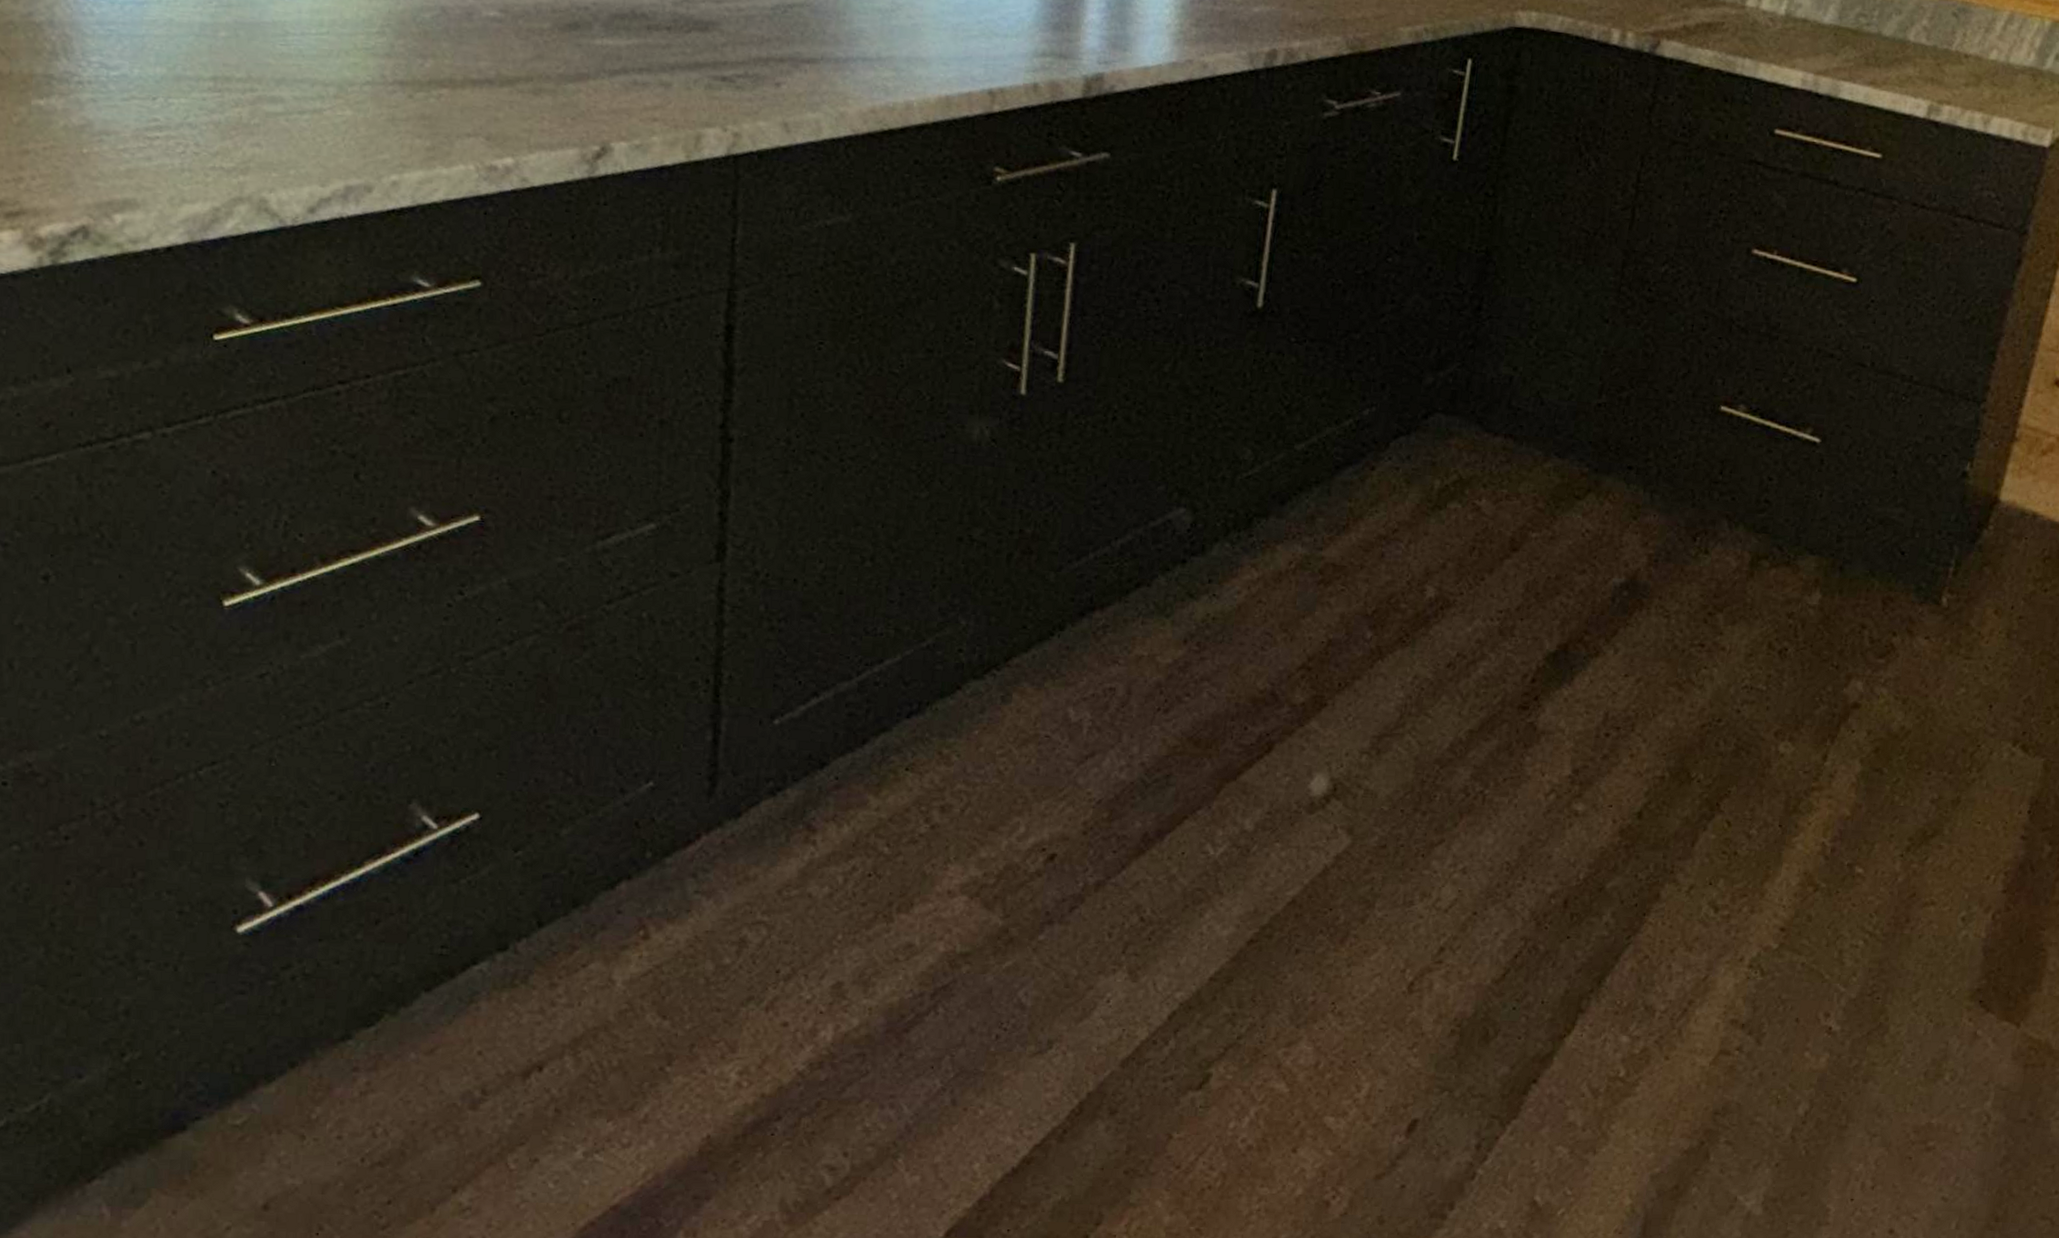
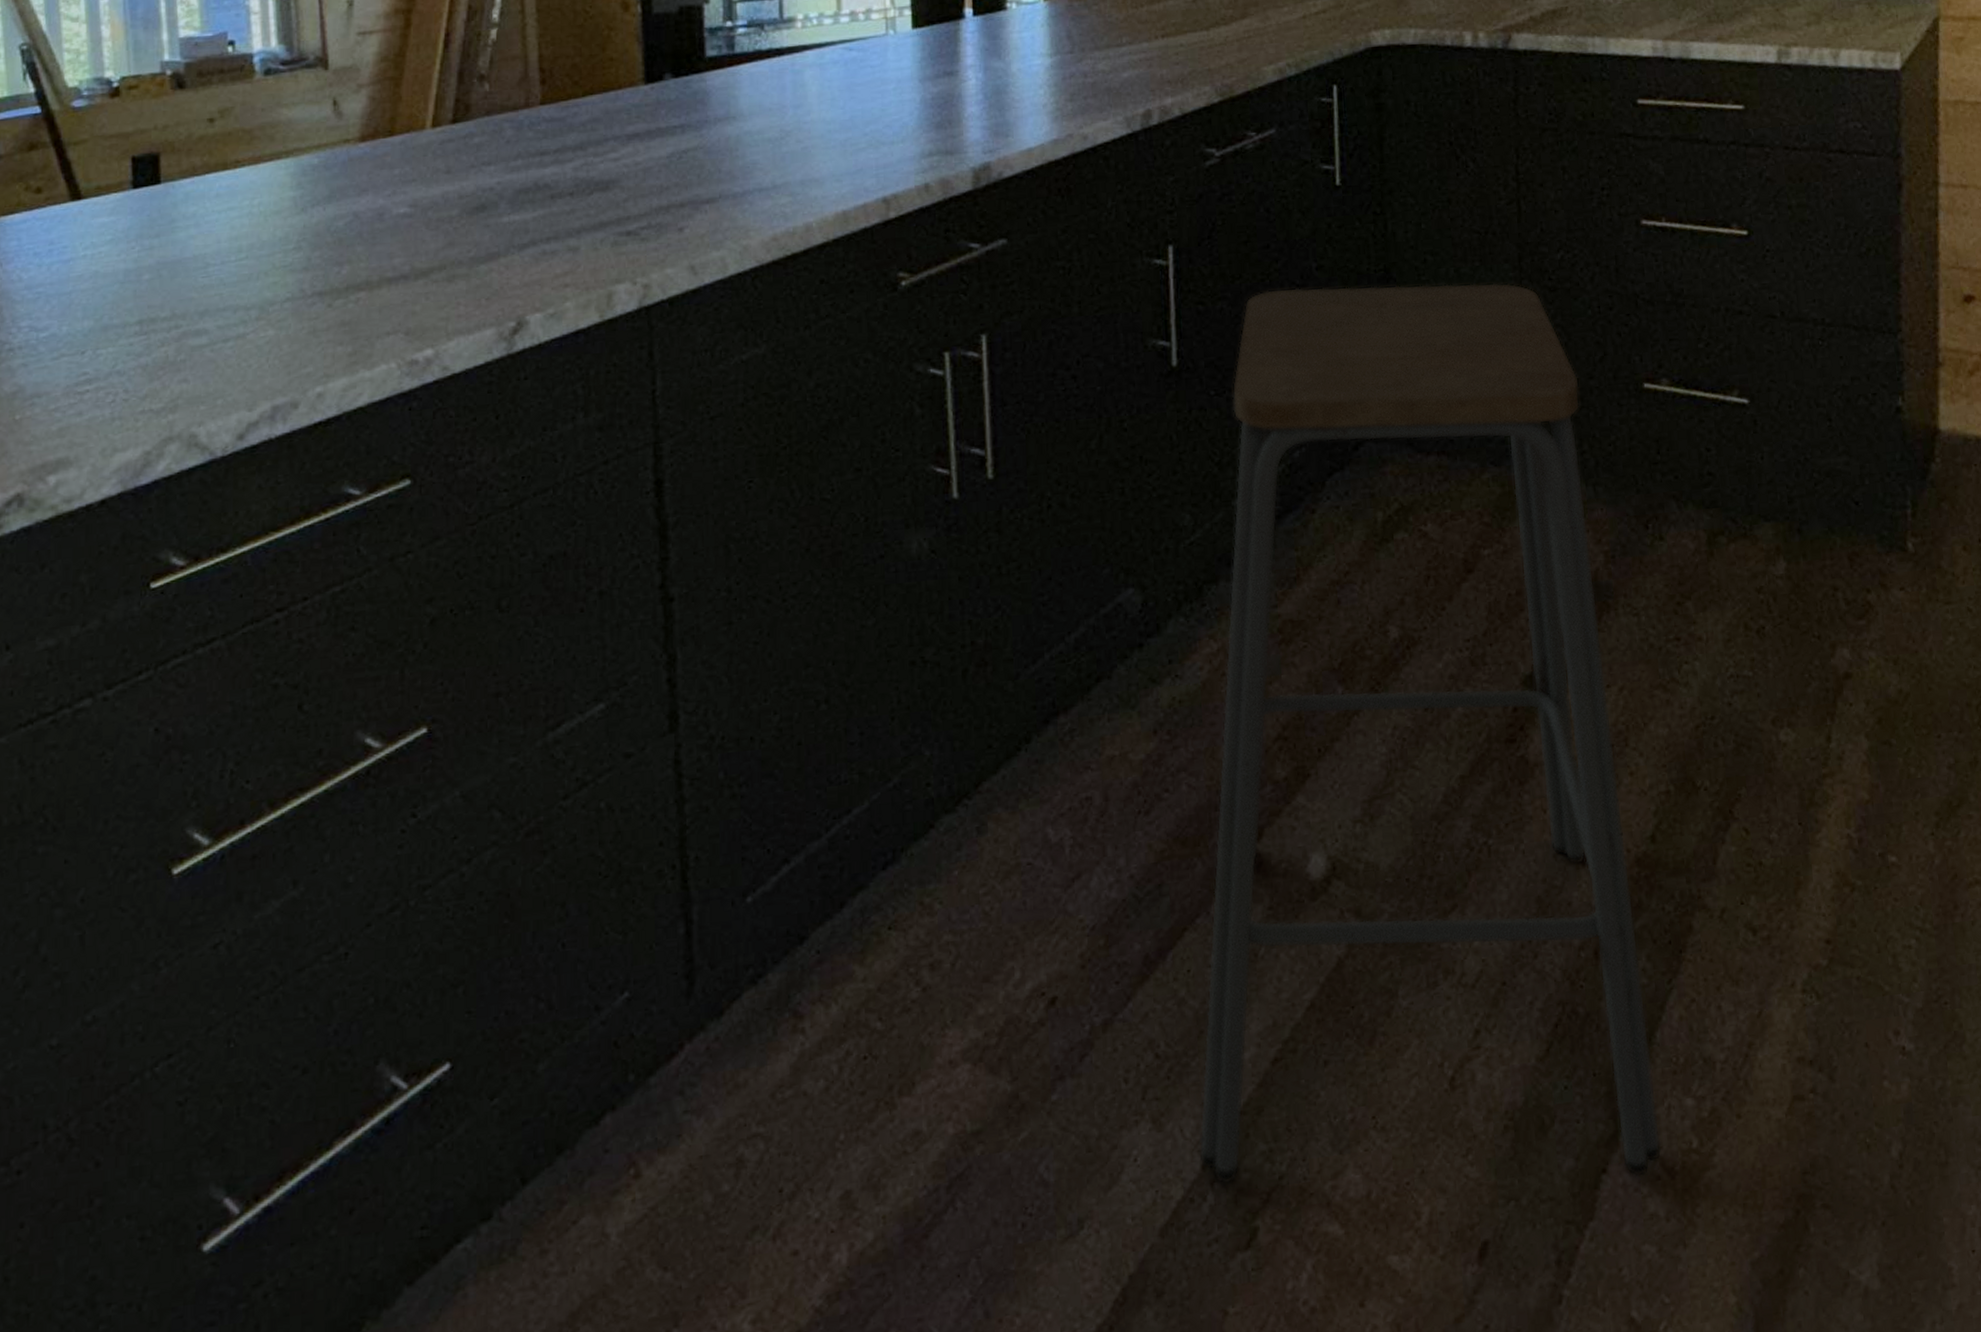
bar stool: none [1167,250,1658,1091] -> present [1199,282,1662,1184]

